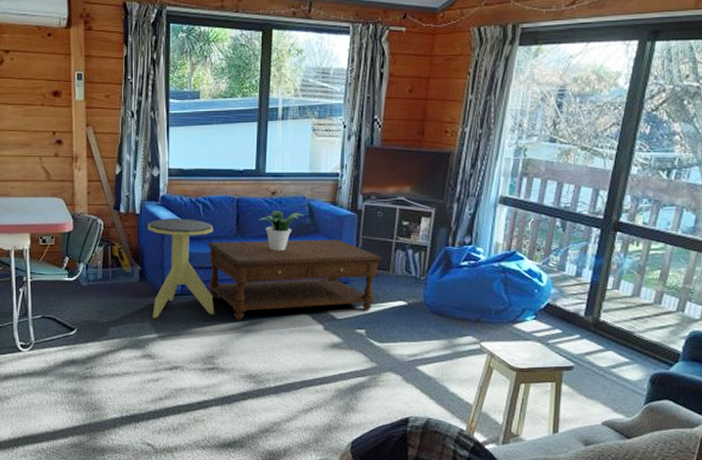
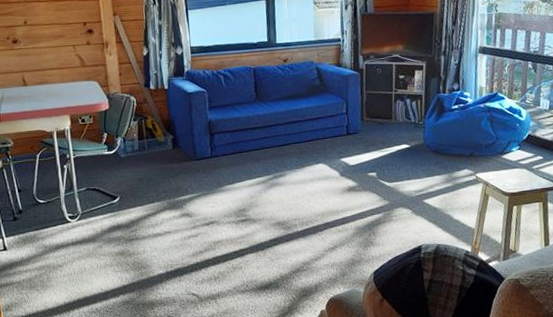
side table: present [147,219,215,318] -> none [176,89,243,181]
coffee table: present [207,239,383,320] -> none [230,96,385,175]
potted plant: present [259,210,304,251] -> none [274,75,314,111]

